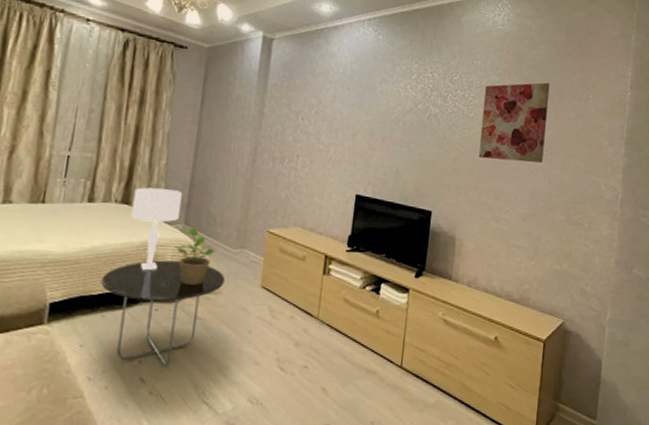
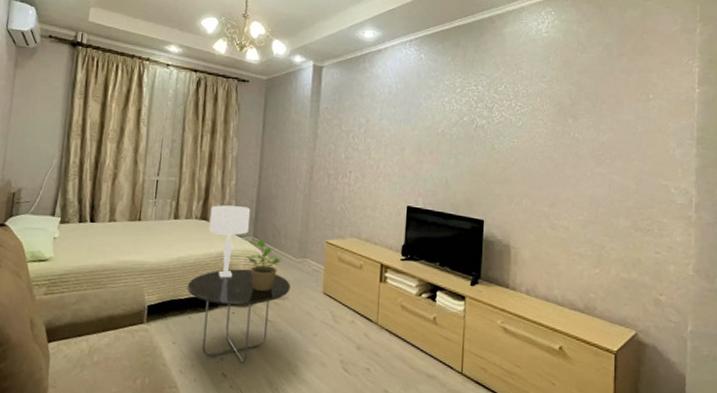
wall art: present [478,82,550,163] -> none [529,86,604,168]

